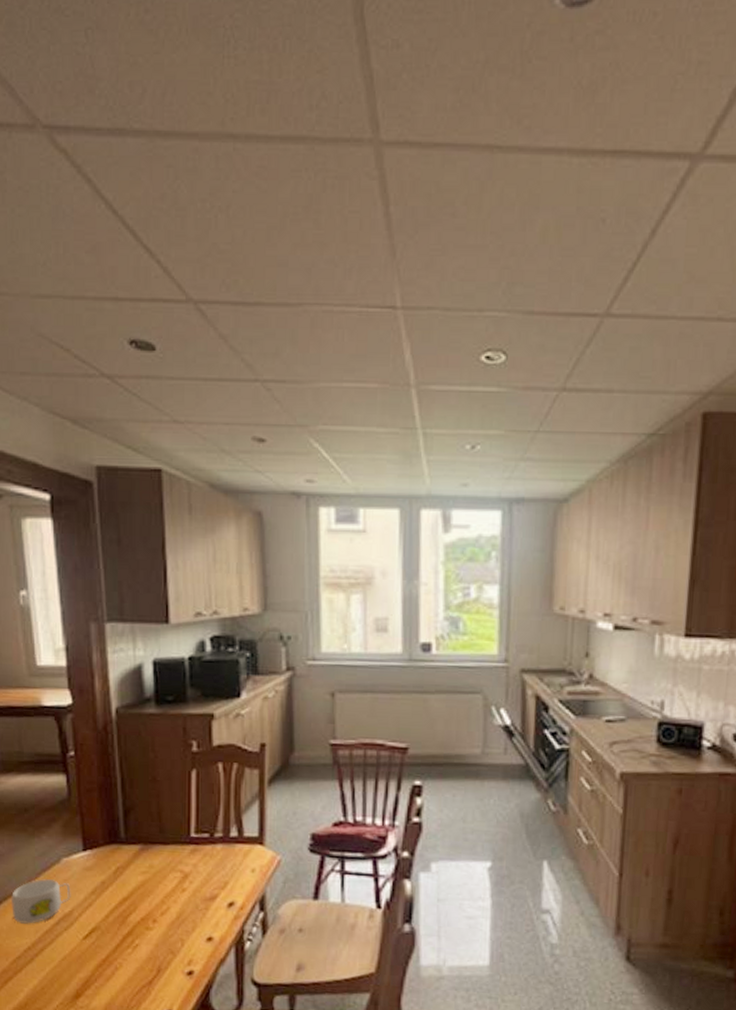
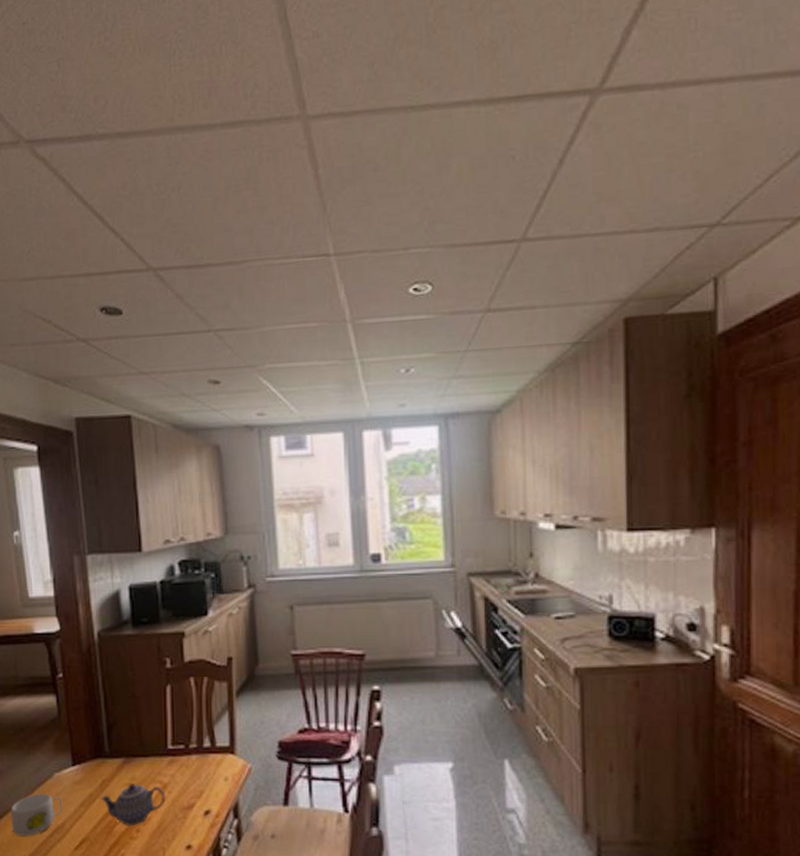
teapot: none [113,872,186,917] -> present [100,784,166,827]

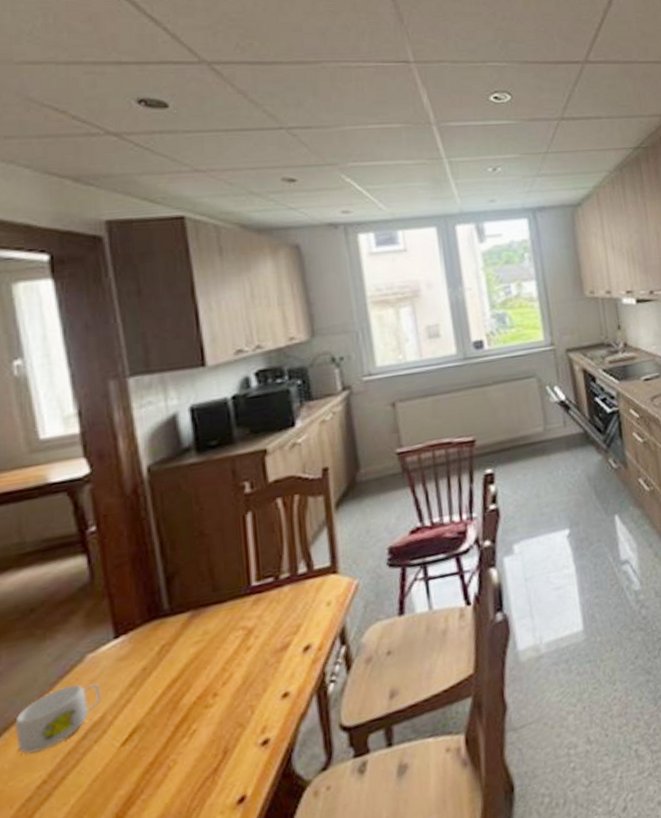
teapot: present [100,784,166,827] -> none [158,633,252,694]

